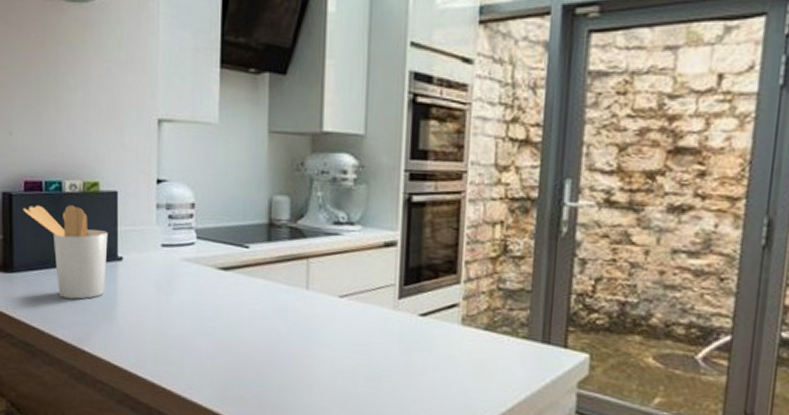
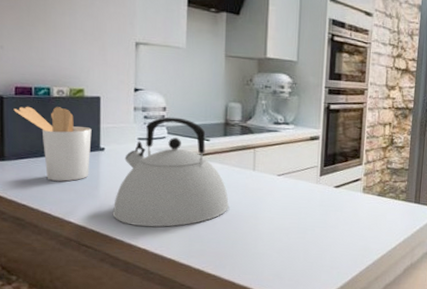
kettle: none [132,216,274,363] -> present [112,117,229,227]

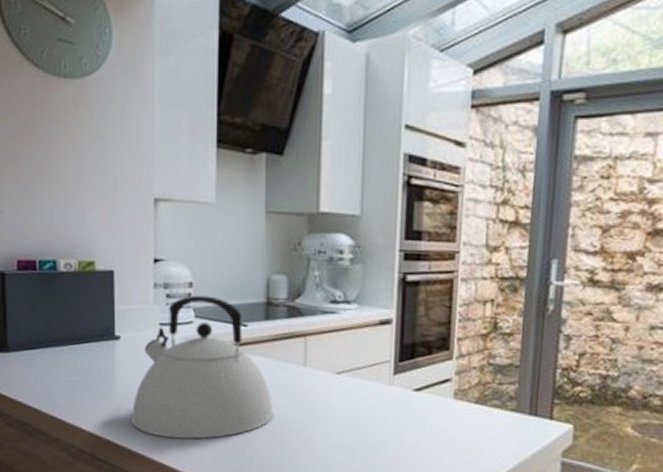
utensil holder: present [13,106,92,182] -> none [16,284,105,379]

